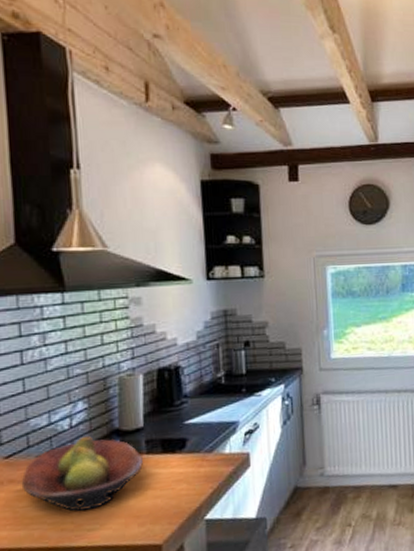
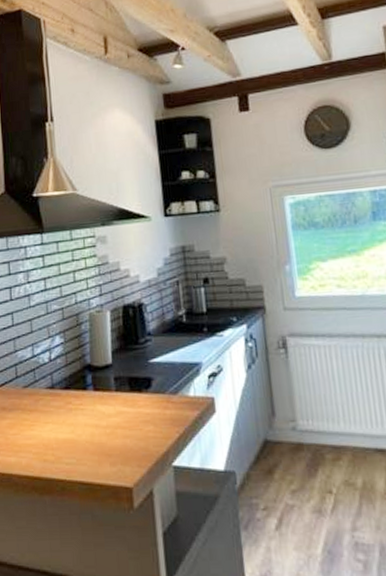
fruit bowl: present [21,435,143,511] -> none [11,369,113,443]

